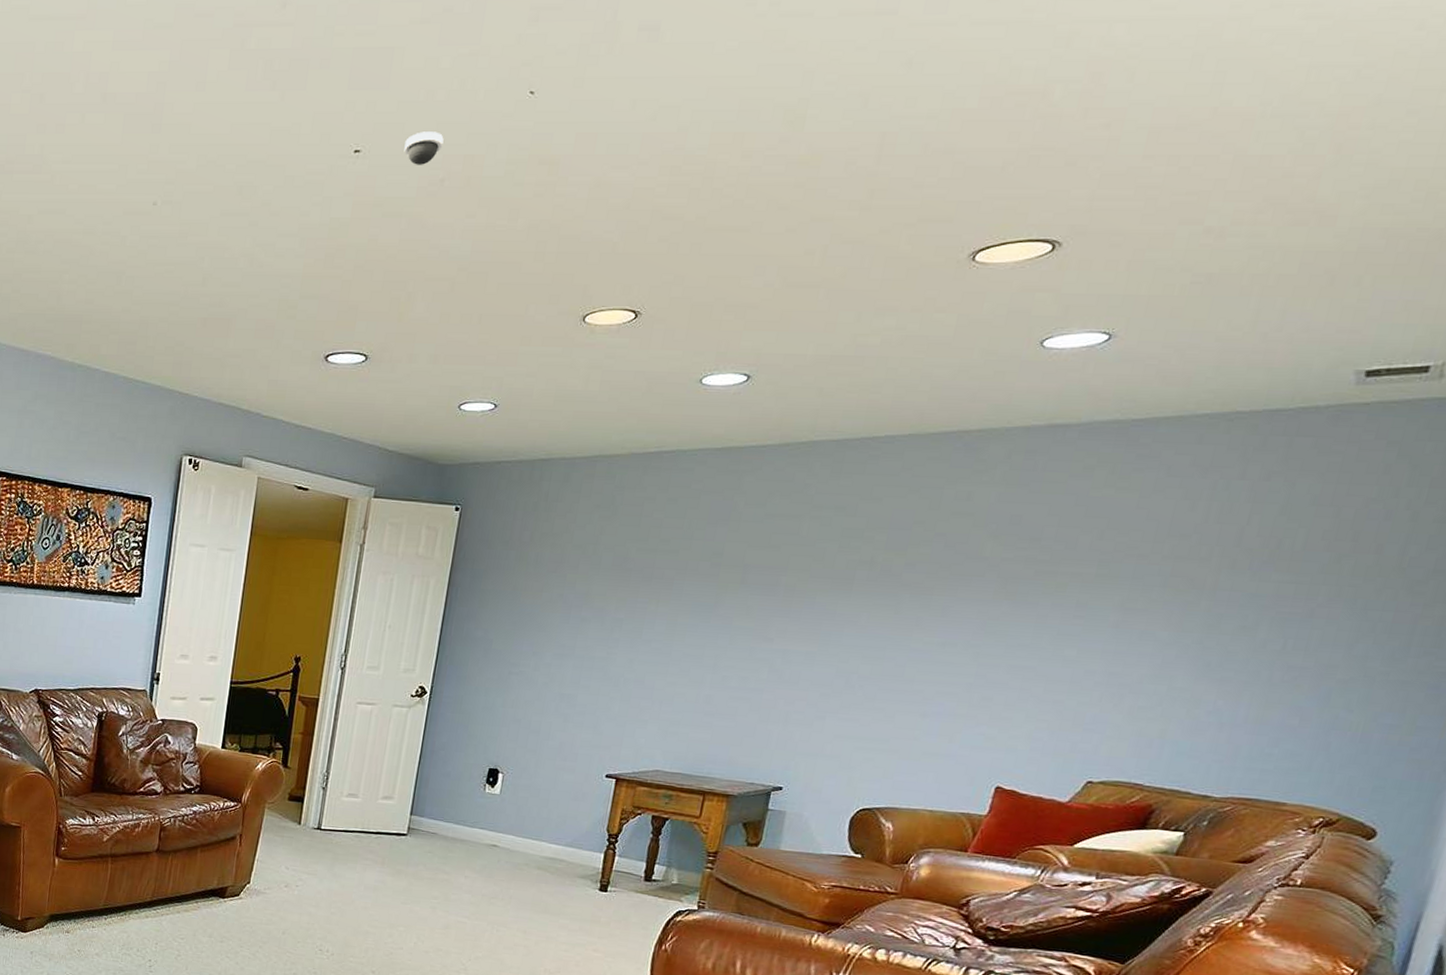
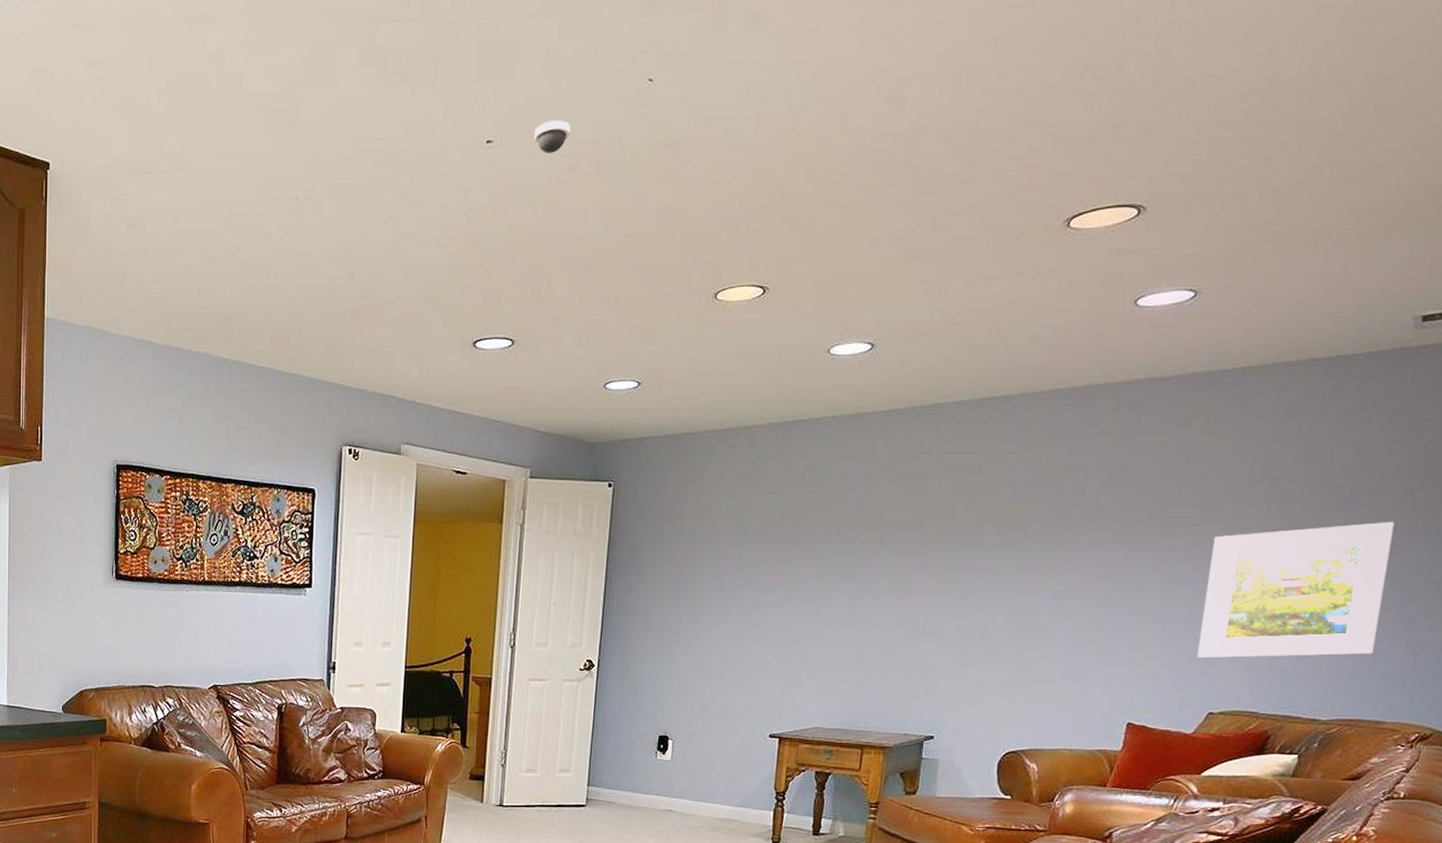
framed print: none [1079,589,1315,730] -> present [1196,521,1395,659]

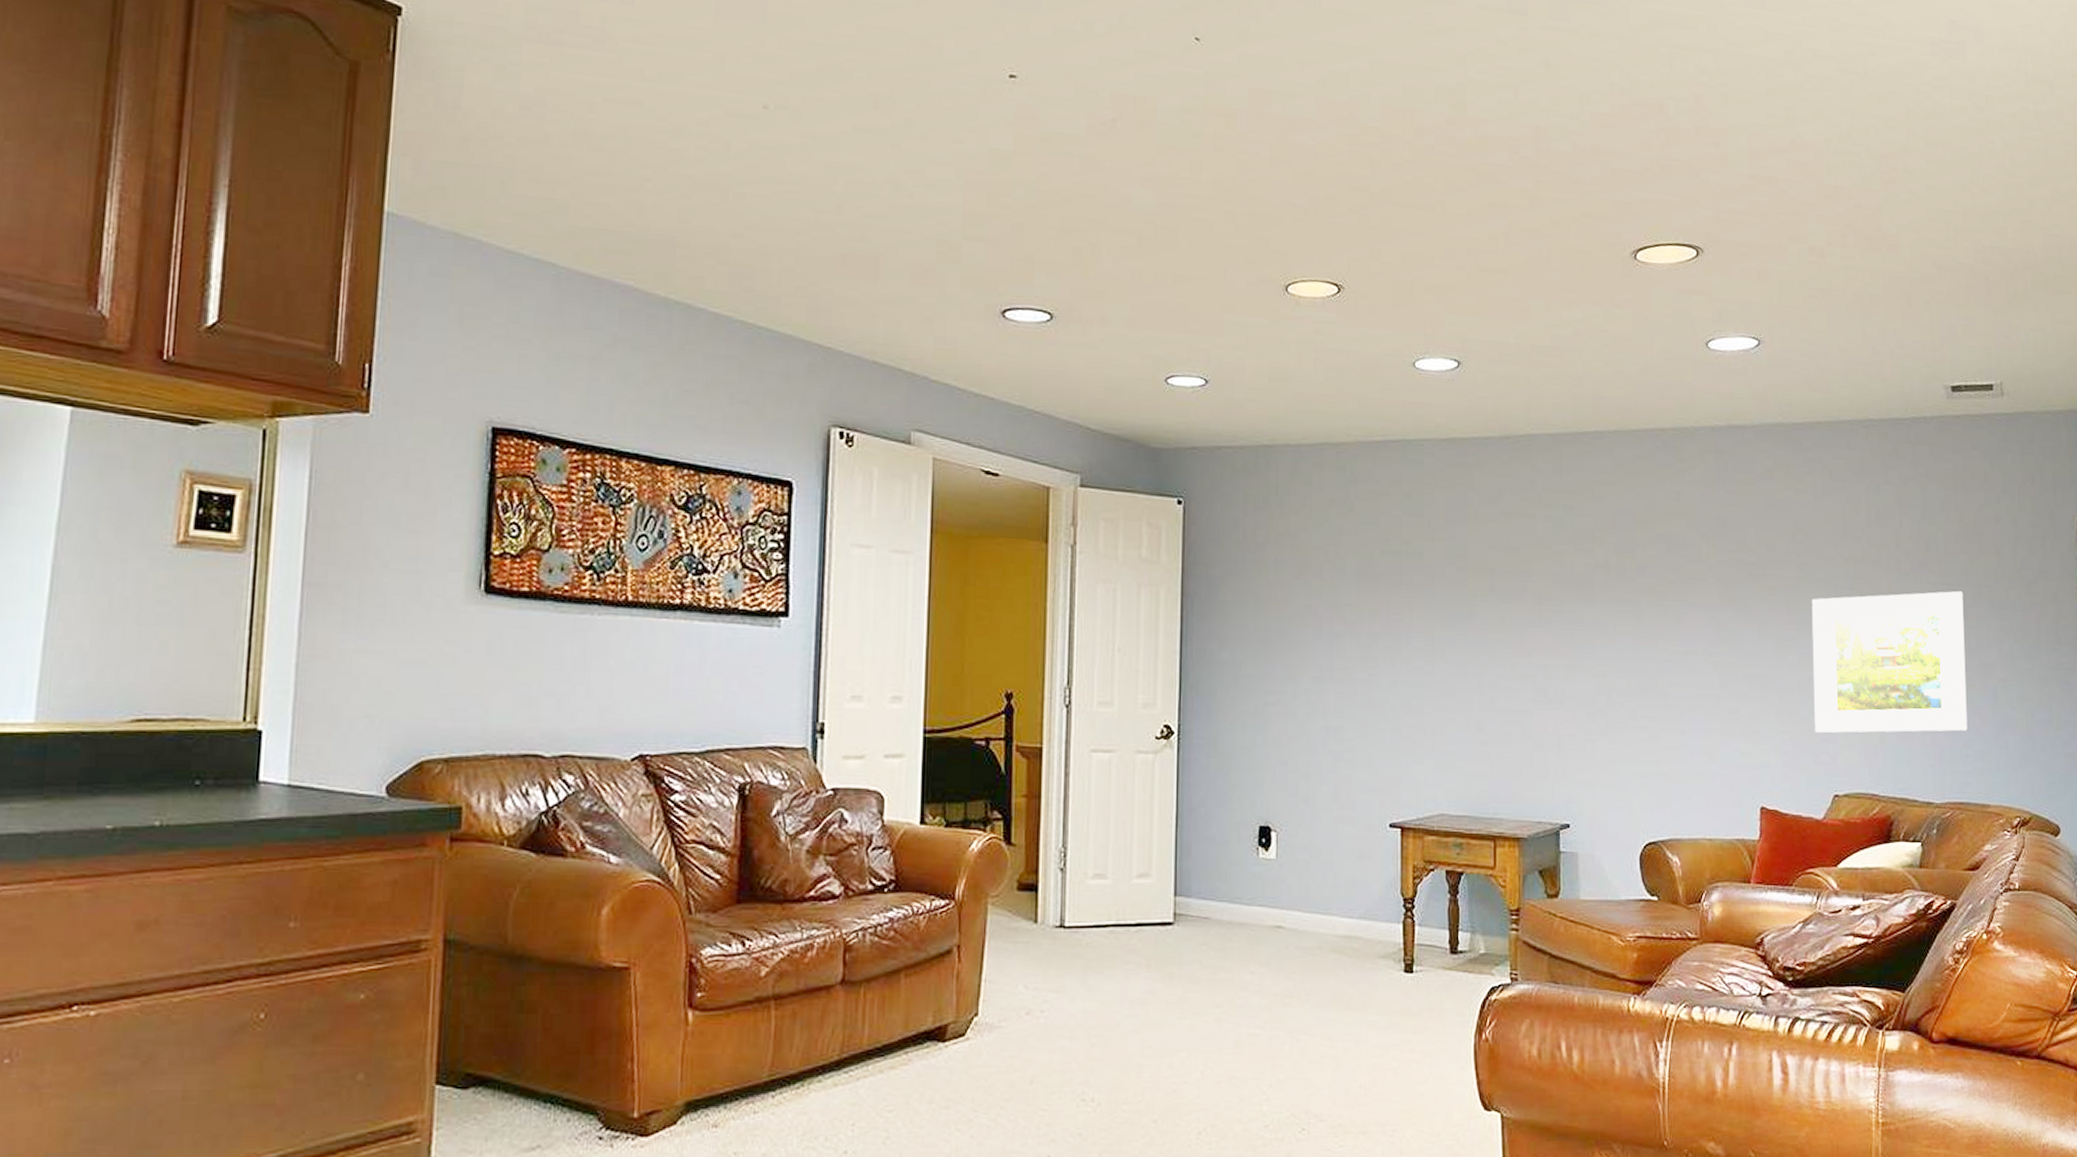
dome security camera: present [534,120,571,153] -> none [1066,64,1109,101]

